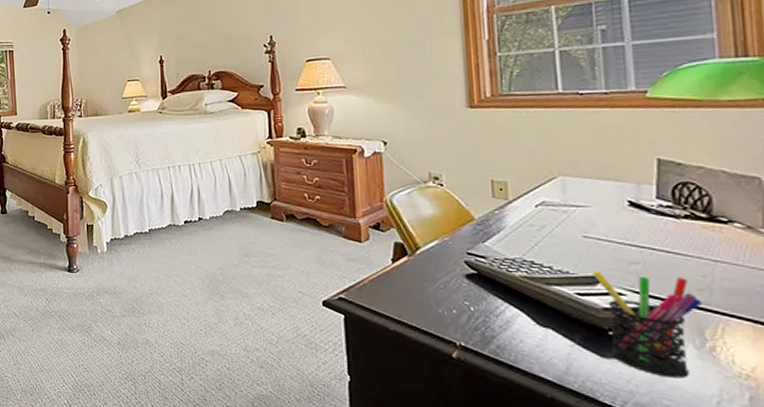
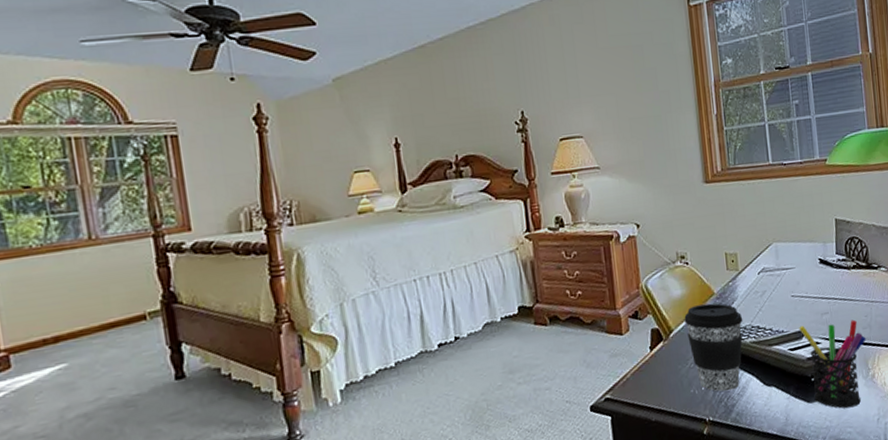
coffee cup: none [435,228,512,321] -> present [684,303,743,392]

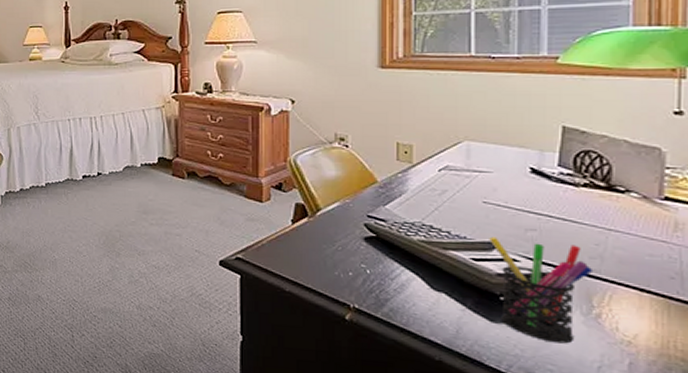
coffee cup: present [684,303,743,392] -> none [336,190,412,284]

